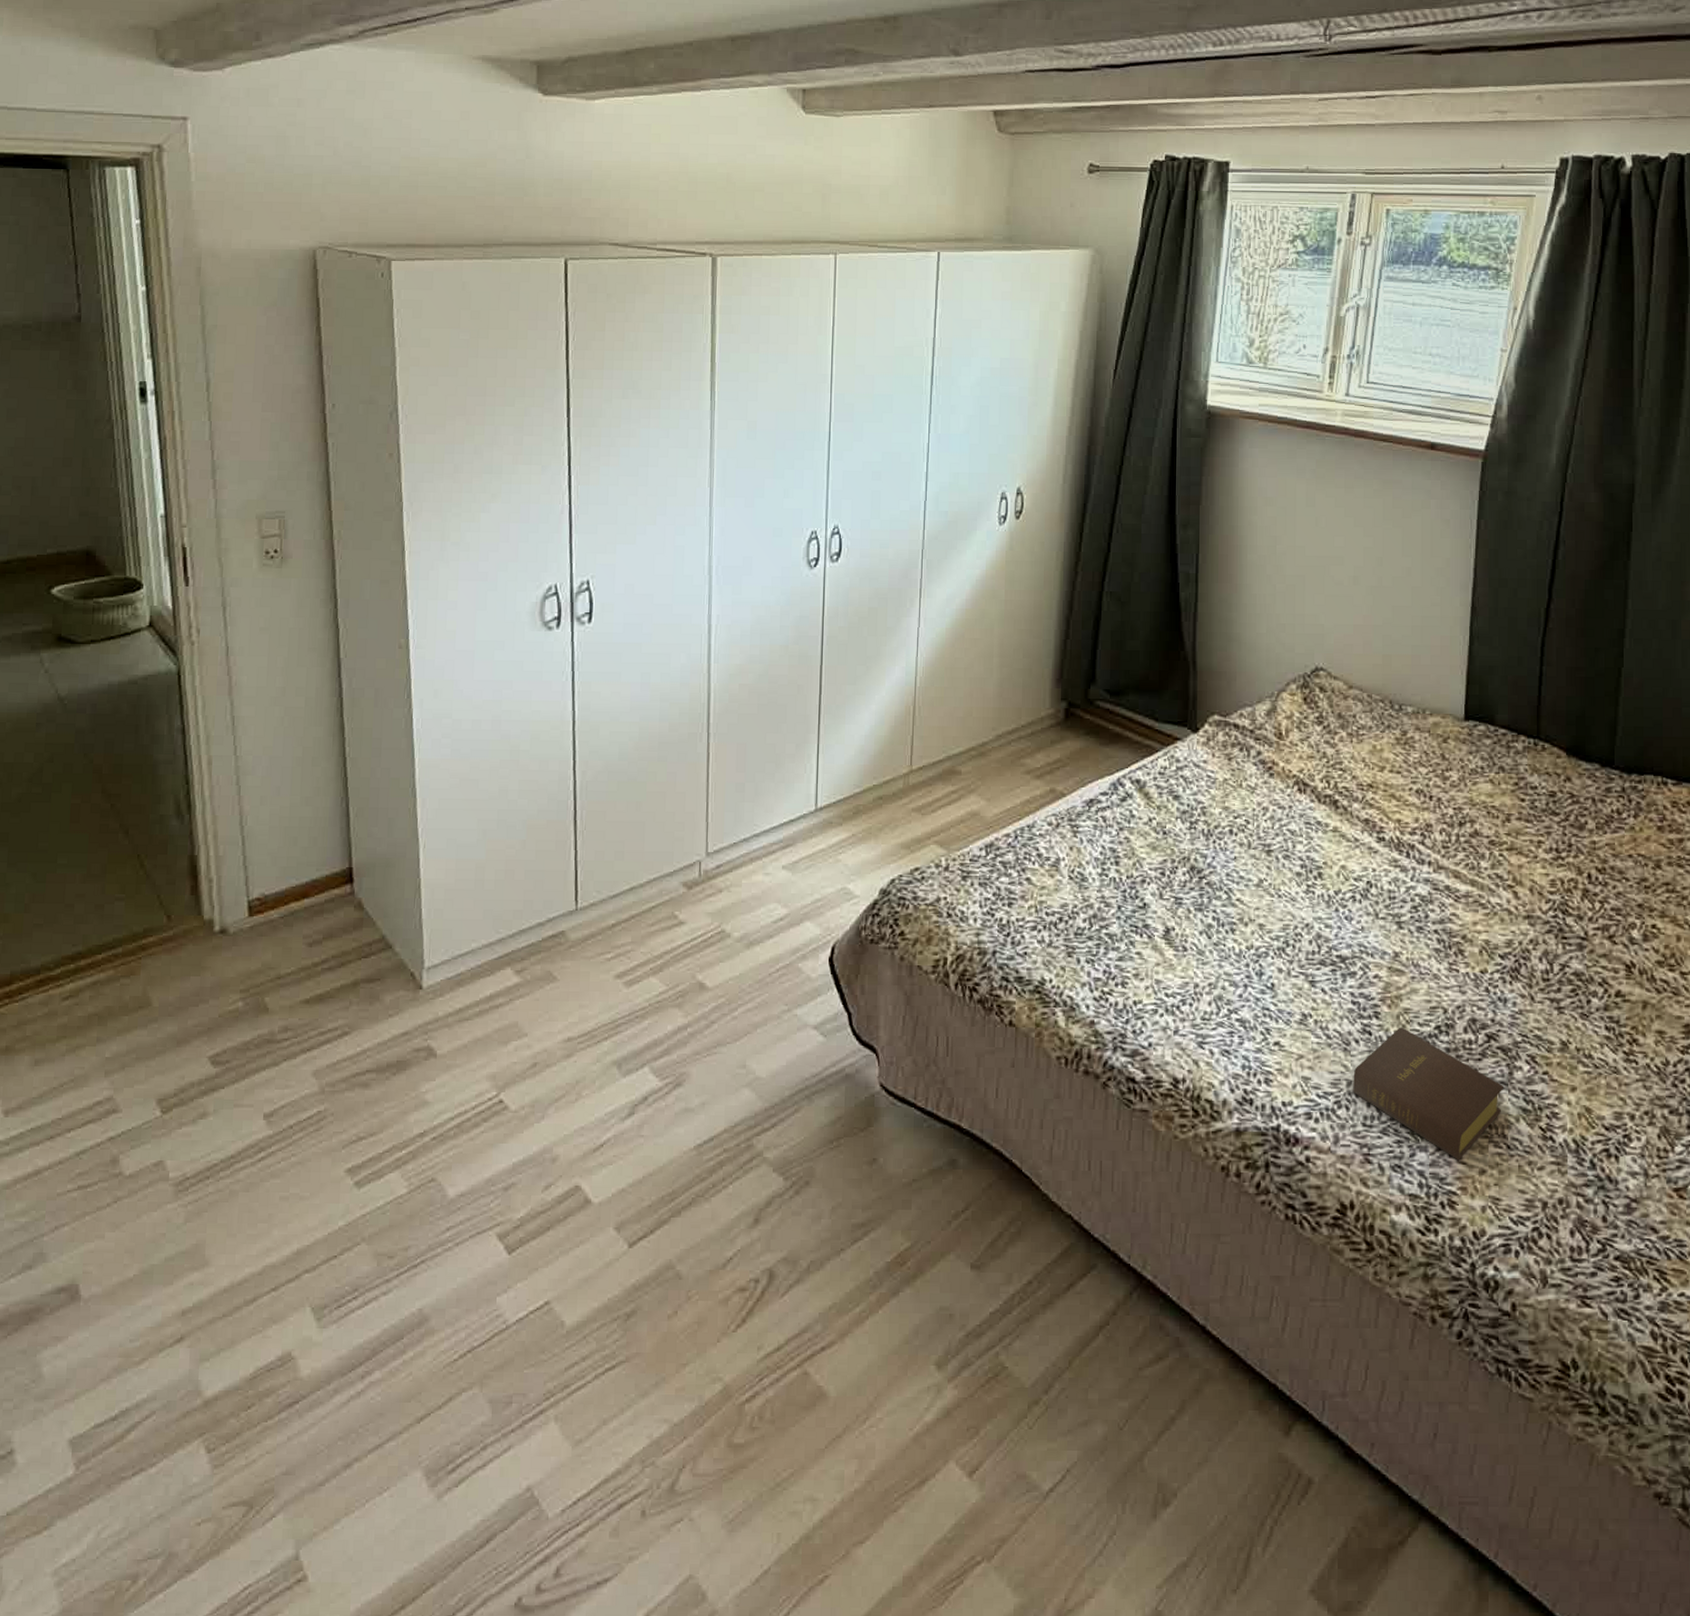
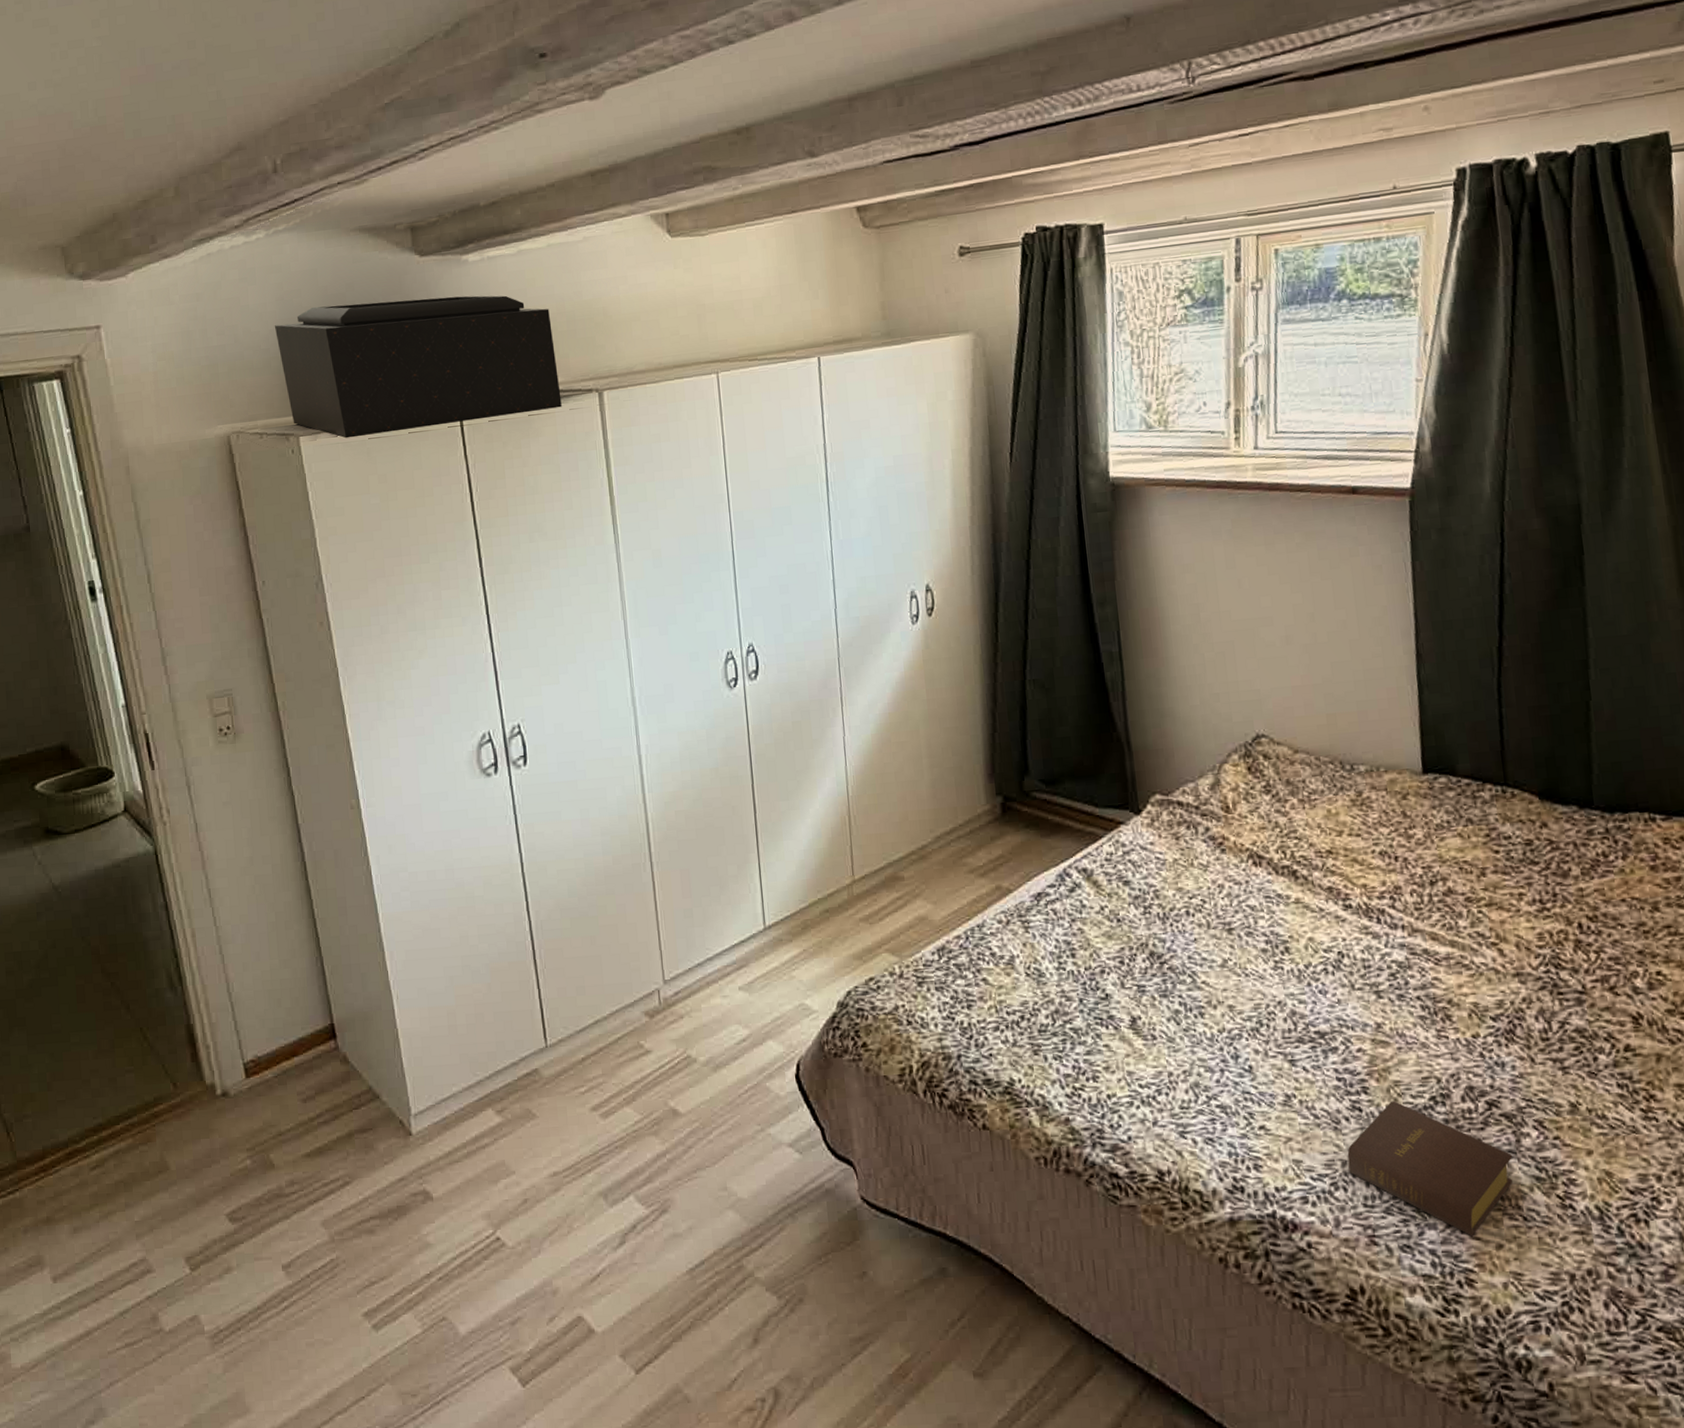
storage box: none [379,131,673,269] -> present [275,295,562,439]

